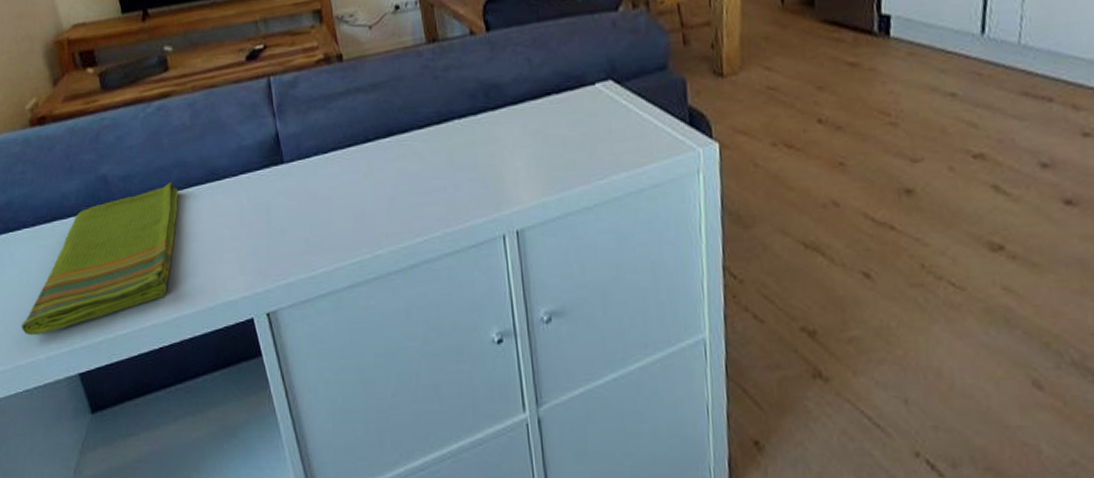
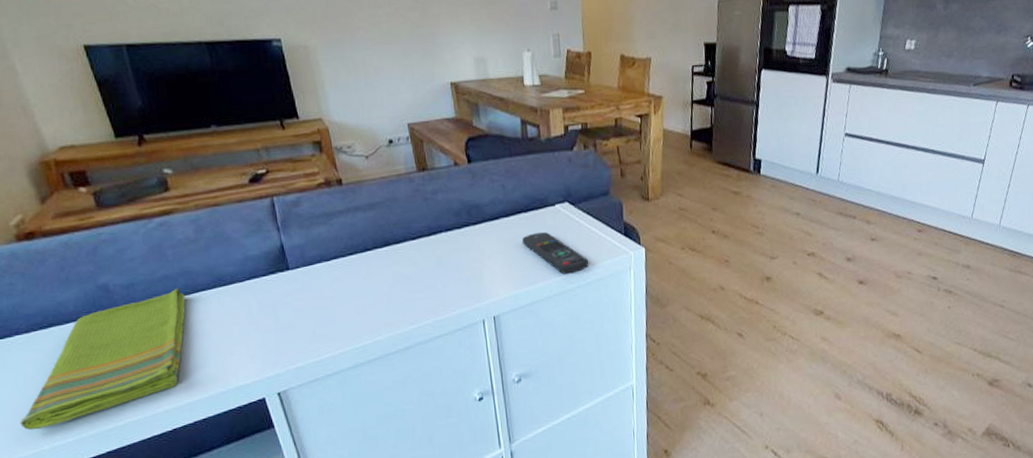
remote control: none [553,120,640,177] -> present [522,232,588,274]

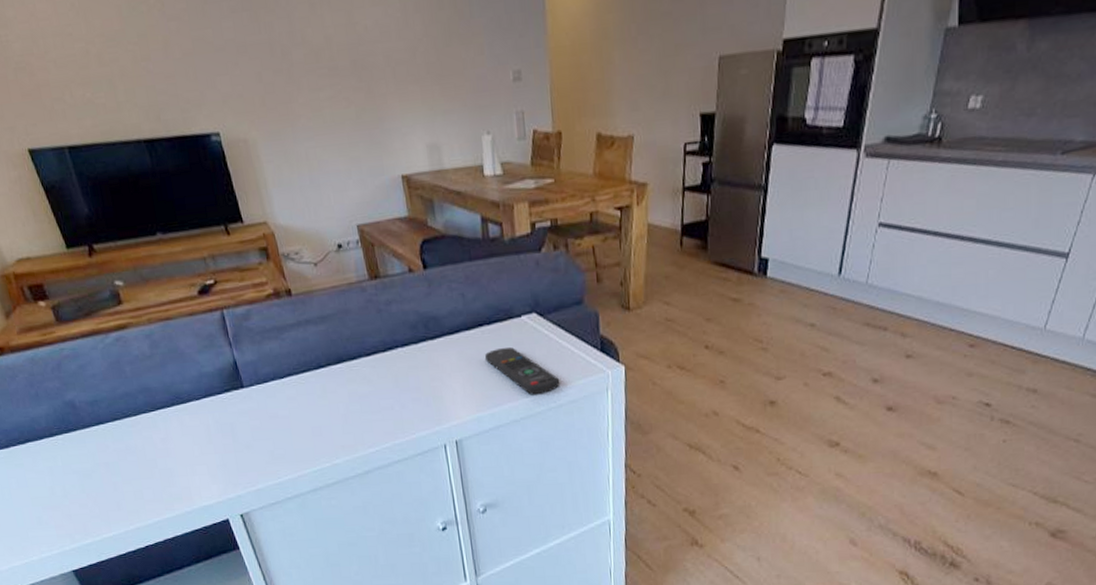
dish towel: present [20,288,186,431] -> none [10,405,148,542]

